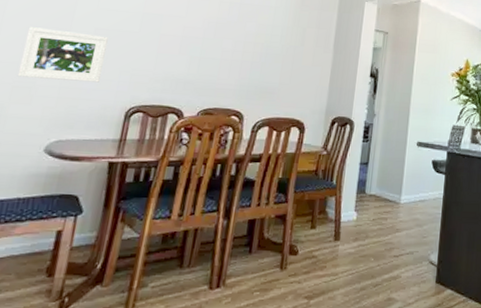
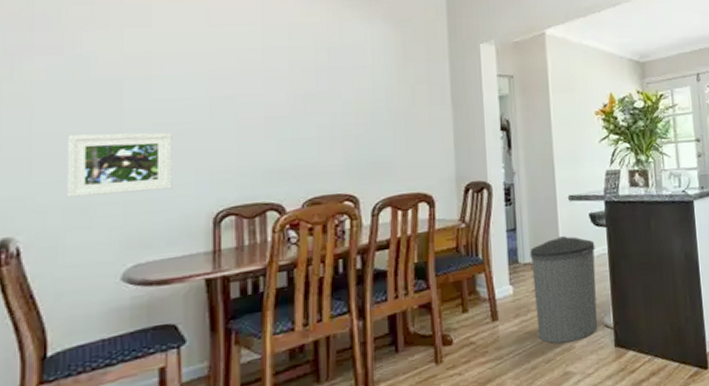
trash can: none [371,176,433,271] -> present [529,236,598,344]

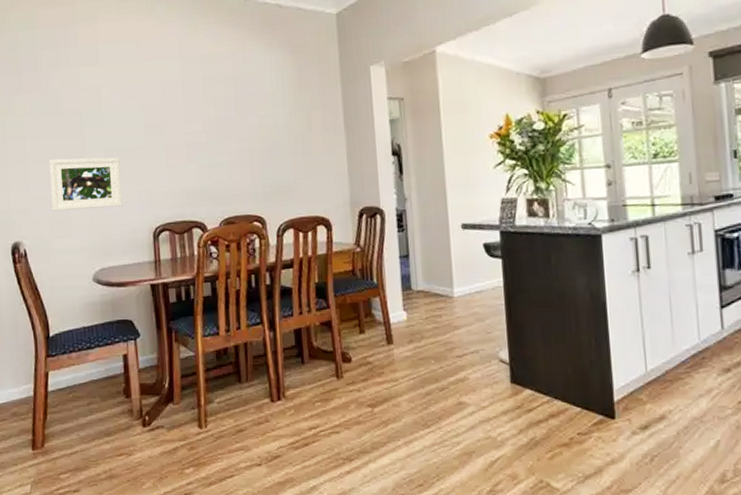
trash can: present [529,236,598,344] -> none [422,266,493,373]

